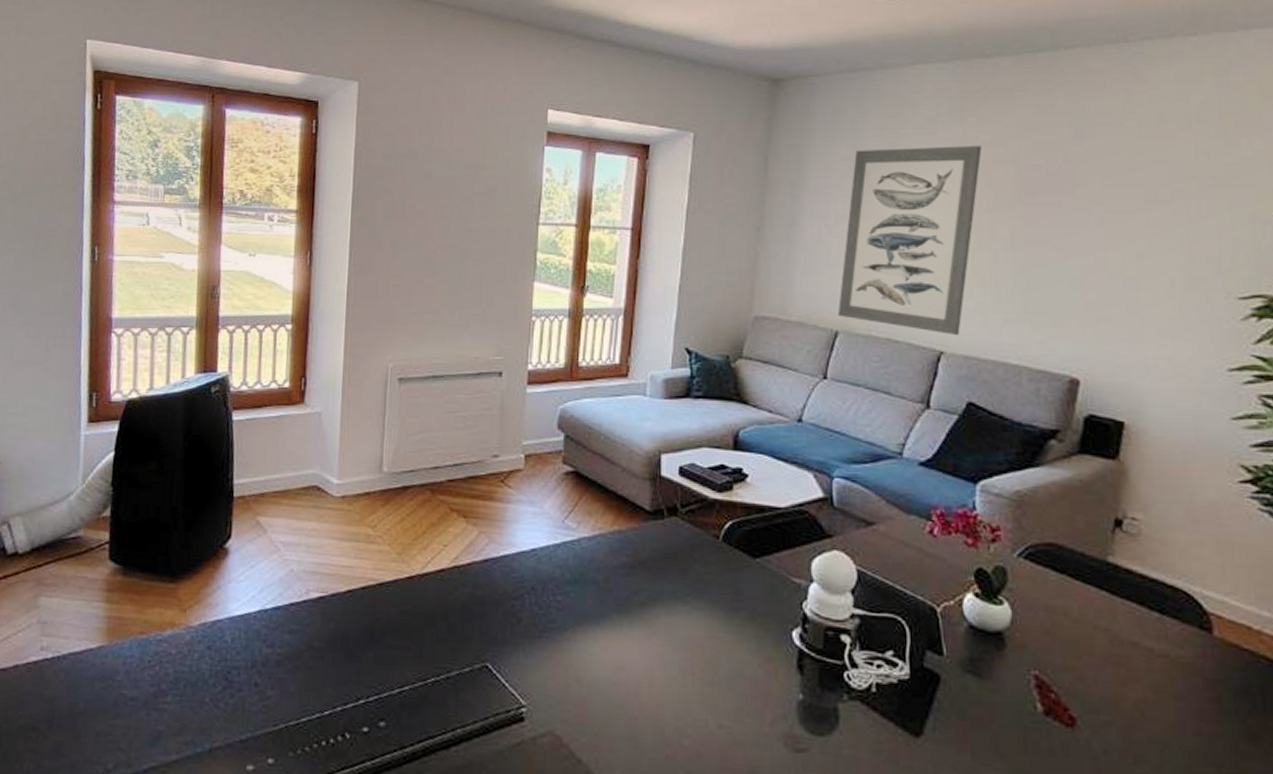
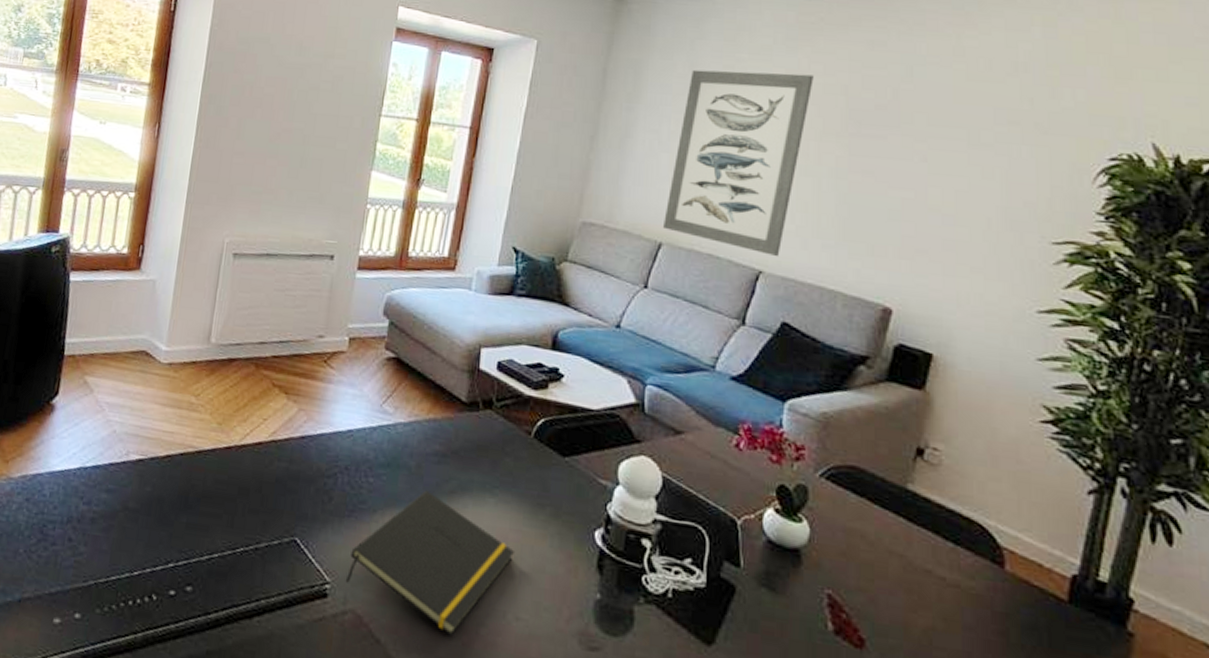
notepad: none [541,604,713,749] -> present [345,490,516,635]

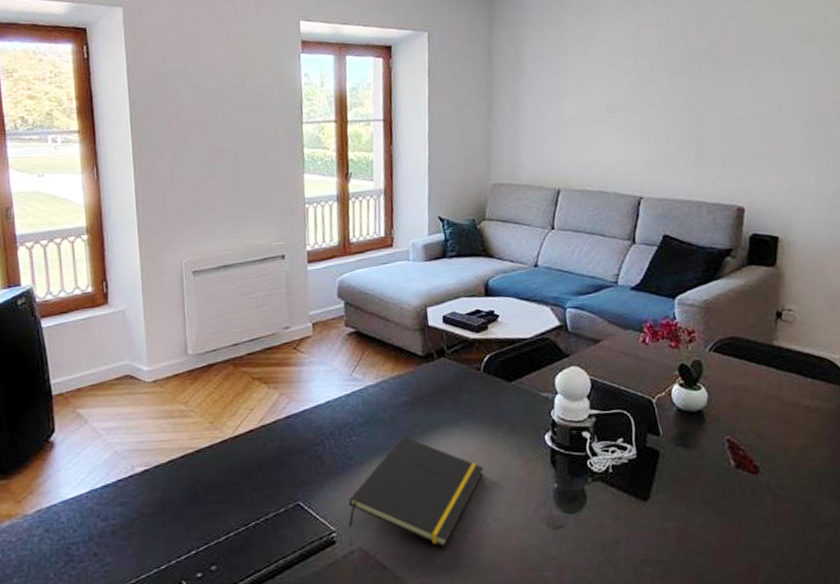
wall art: present [663,69,814,257] -> none [558,26,659,183]

